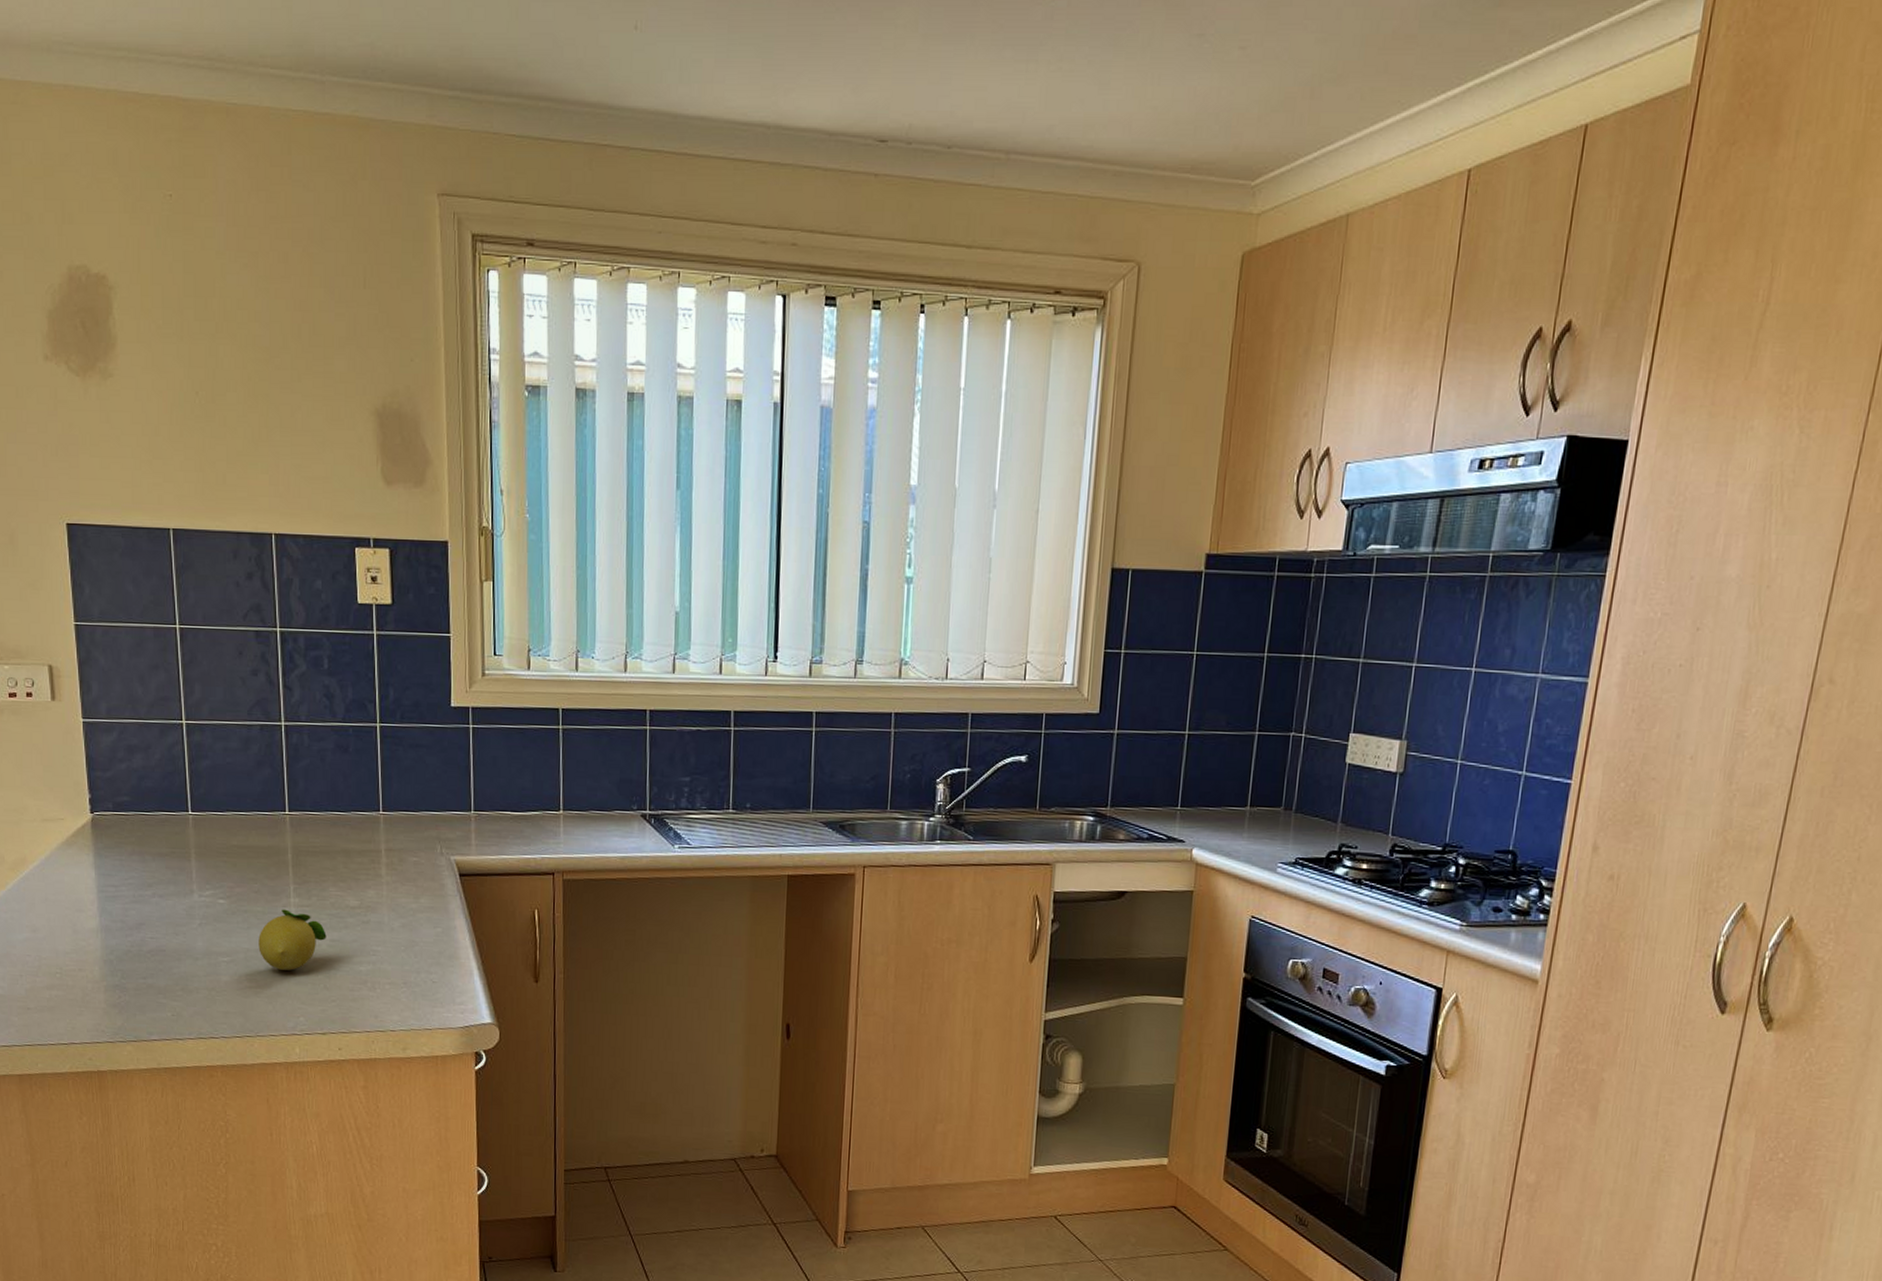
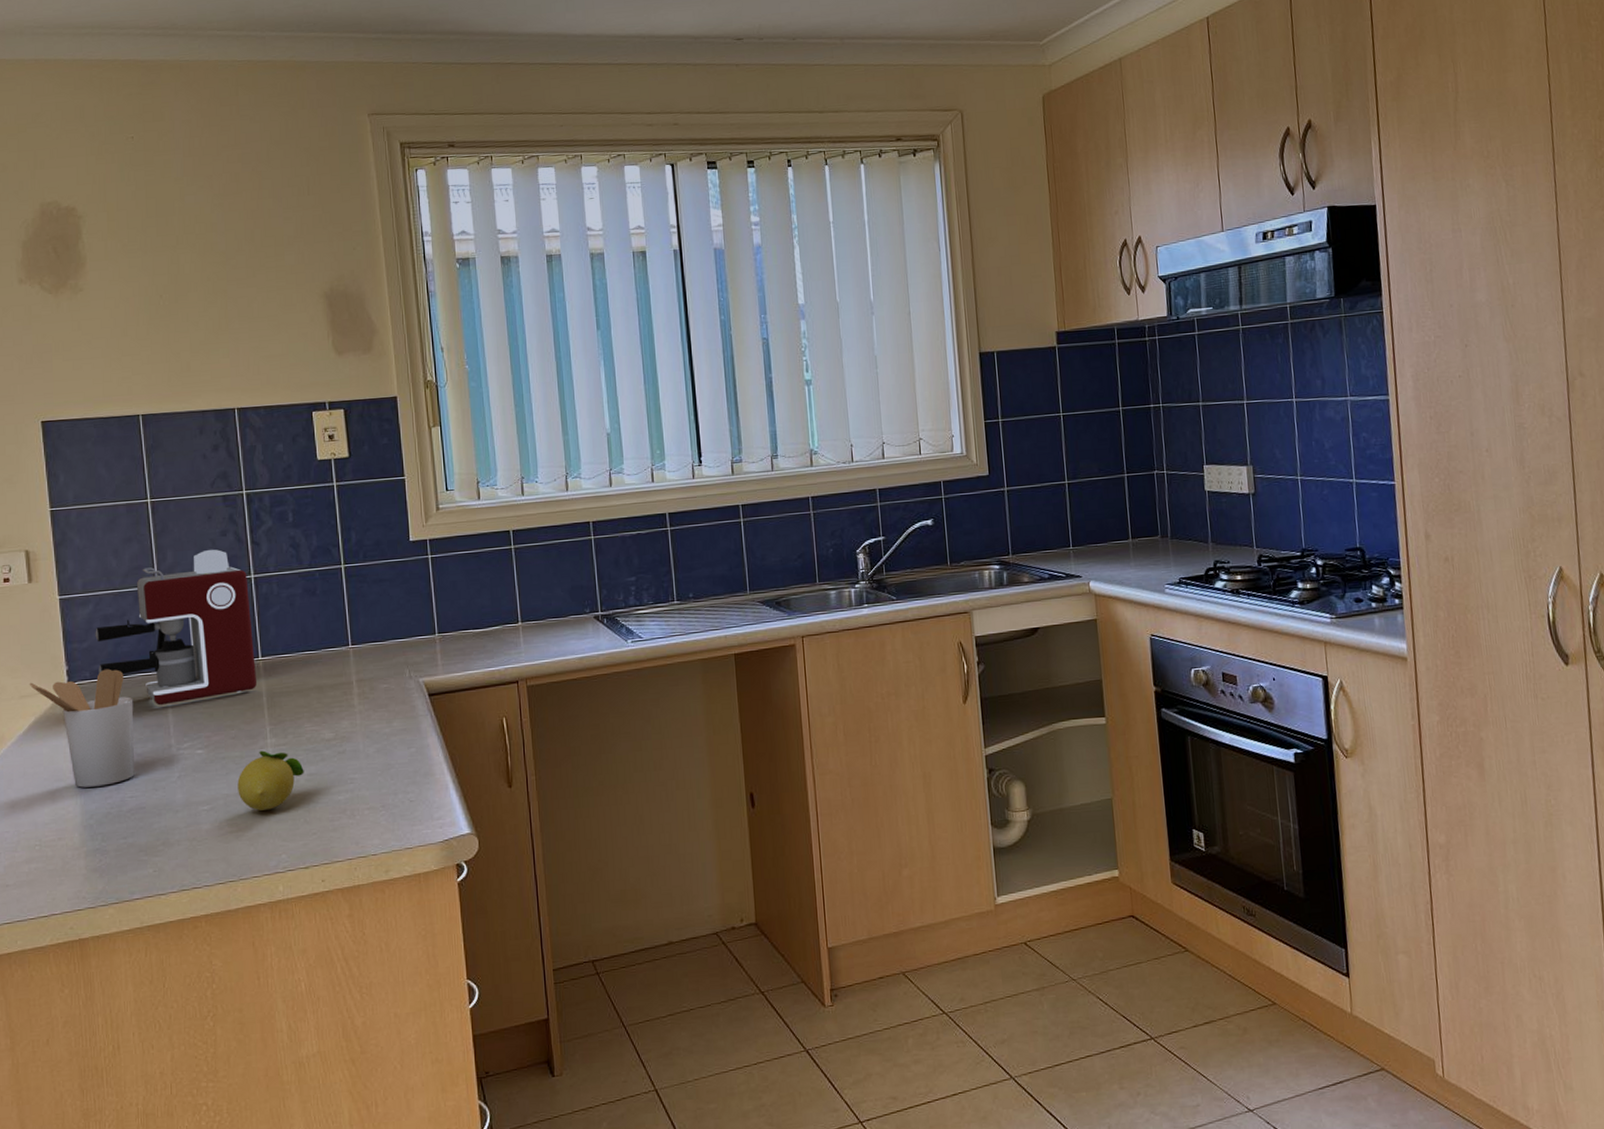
utensil holder: none [51,802,156,923] -> present [29,669,135,788]
coffee maker: none [119,688,283,849] -> present [95,549,258,706]

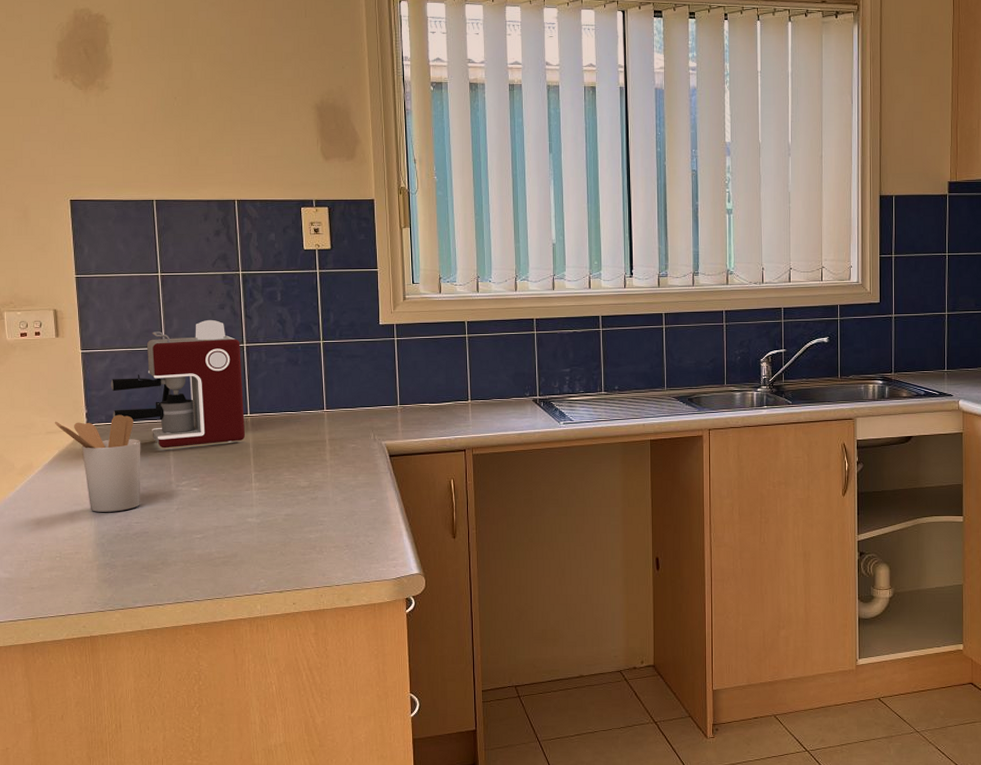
fruit: present [237,750,304,811] -> none [226,492,282,542]

